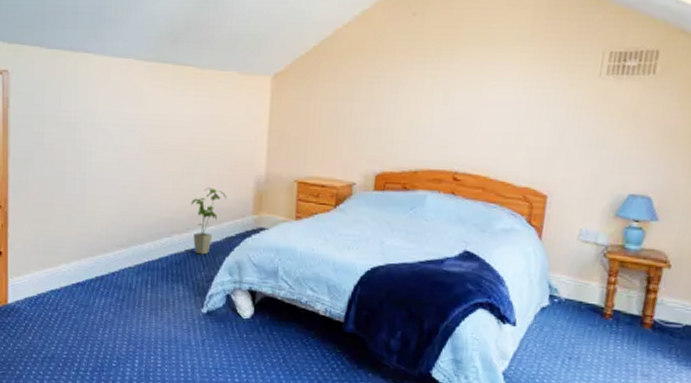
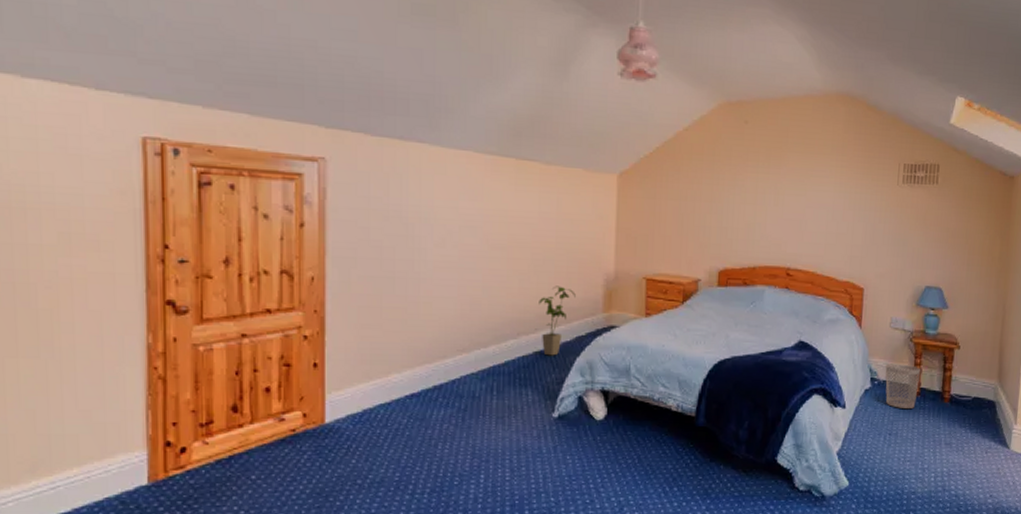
wastebasket: none [567,280,616,332] -> present [885,363,921,408]

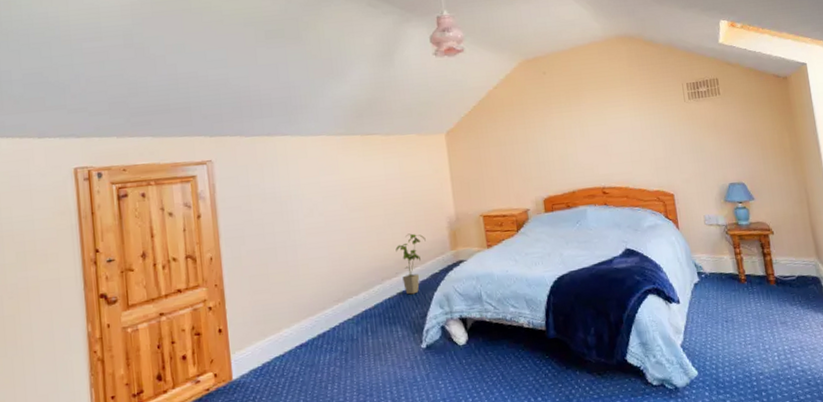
wastebasket: present [885,363,921,408] -> none [708,255,744,296]

